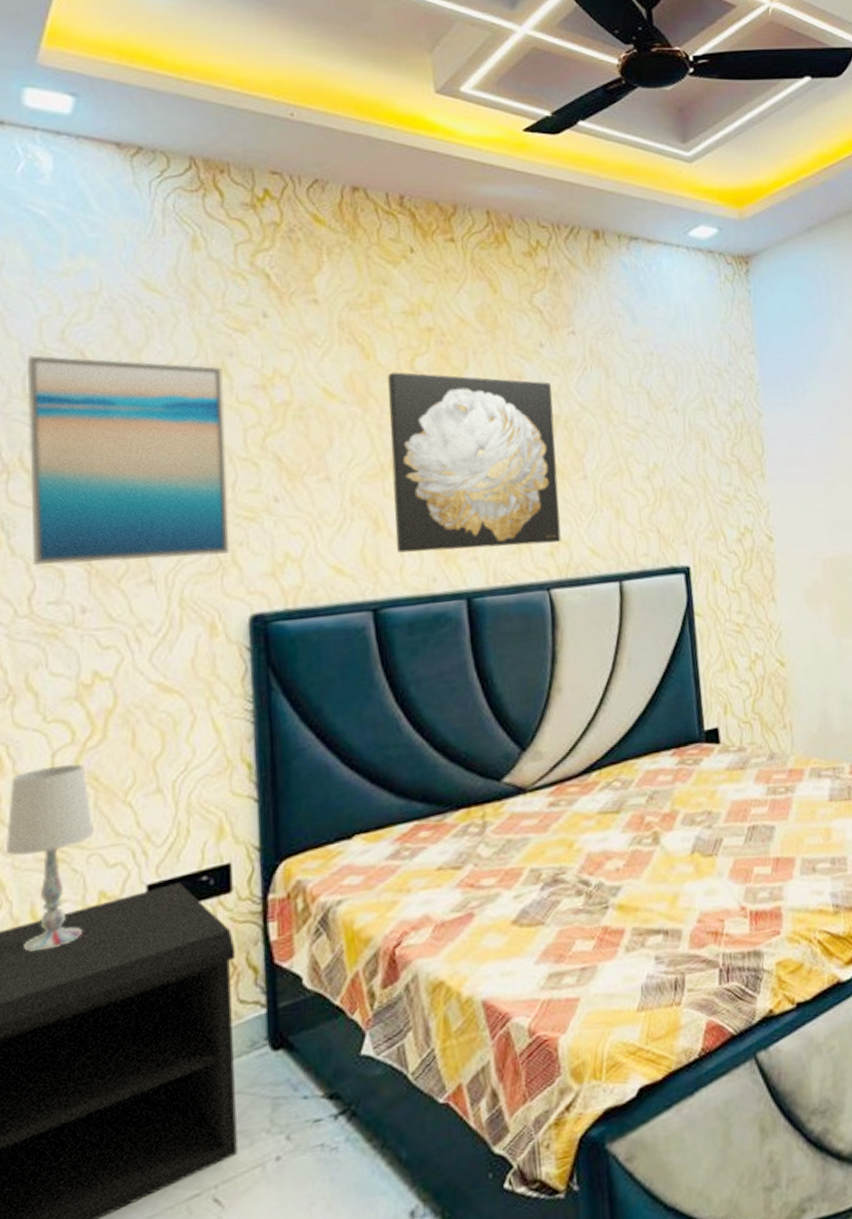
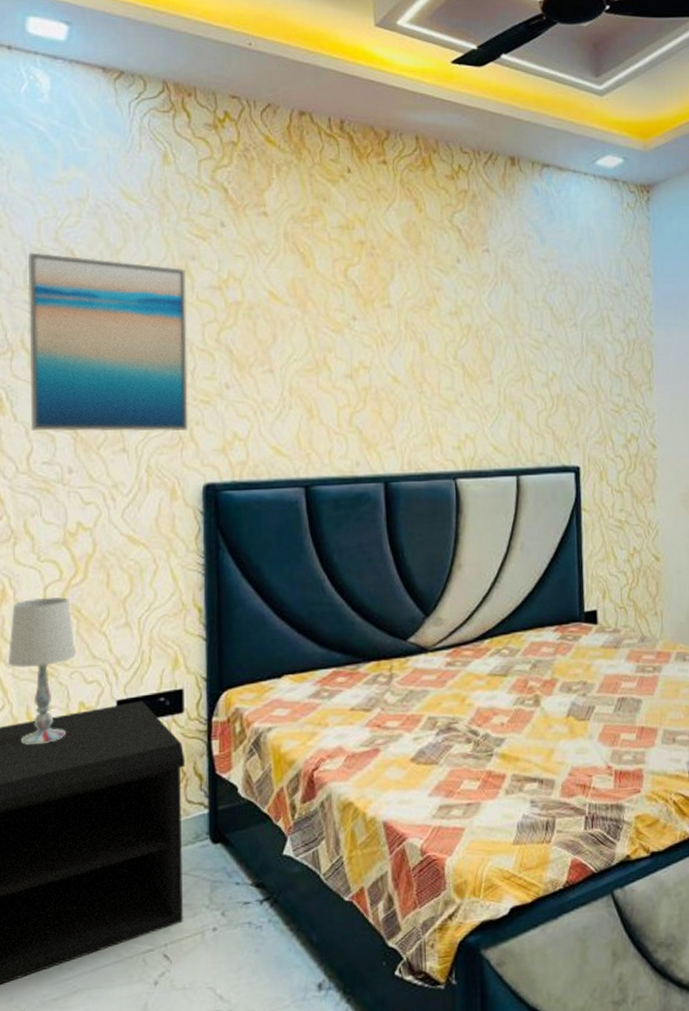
wall art: present [388,372,561,553] -> none [324,279,468,439]

